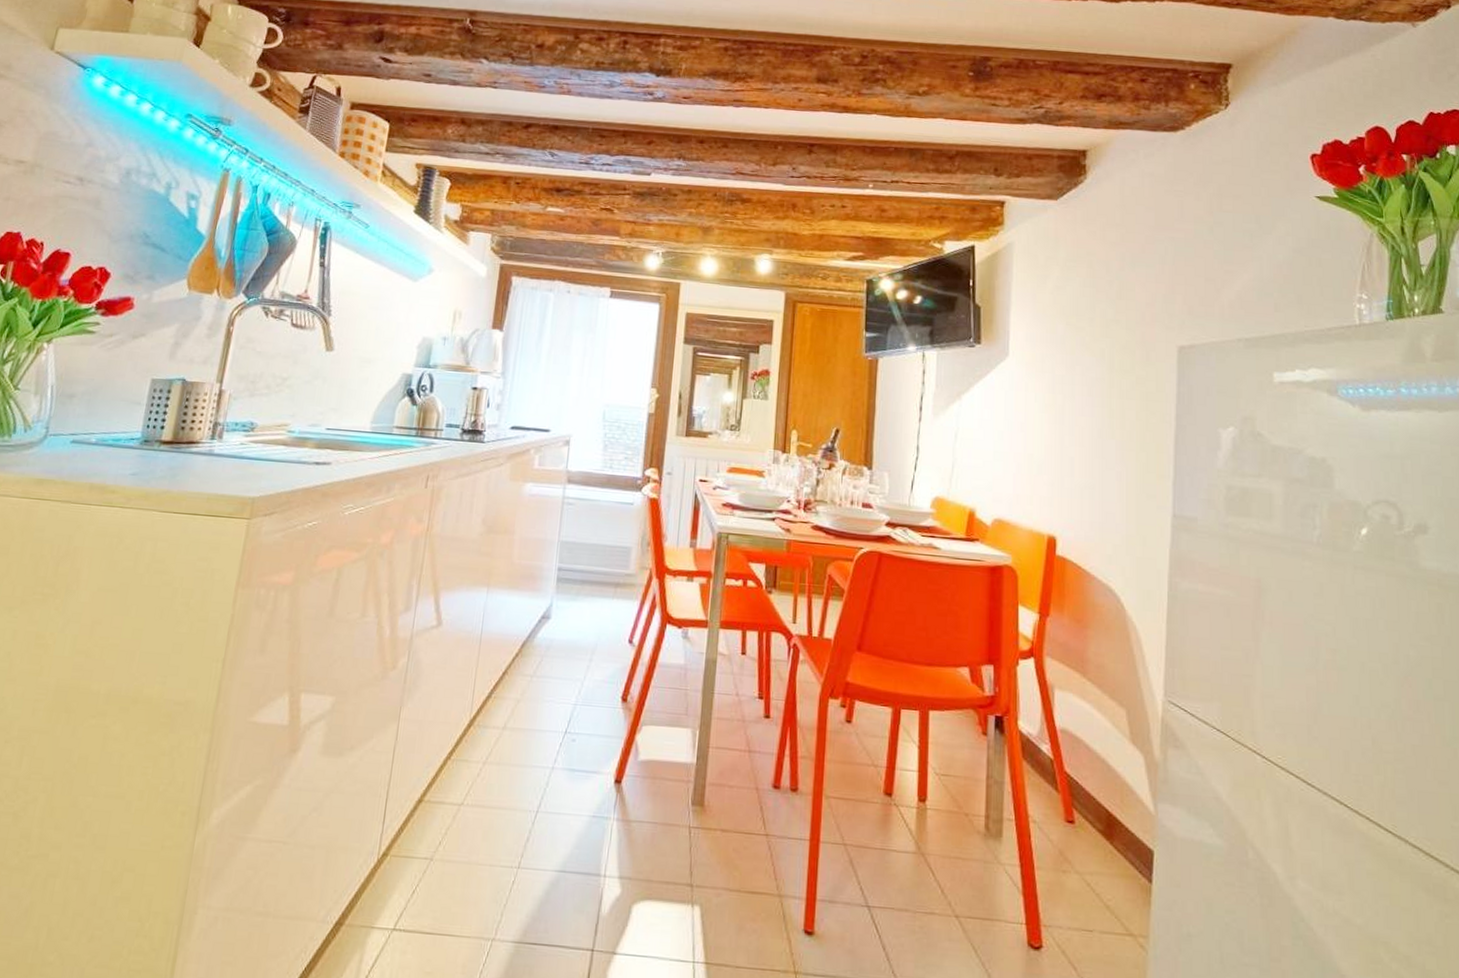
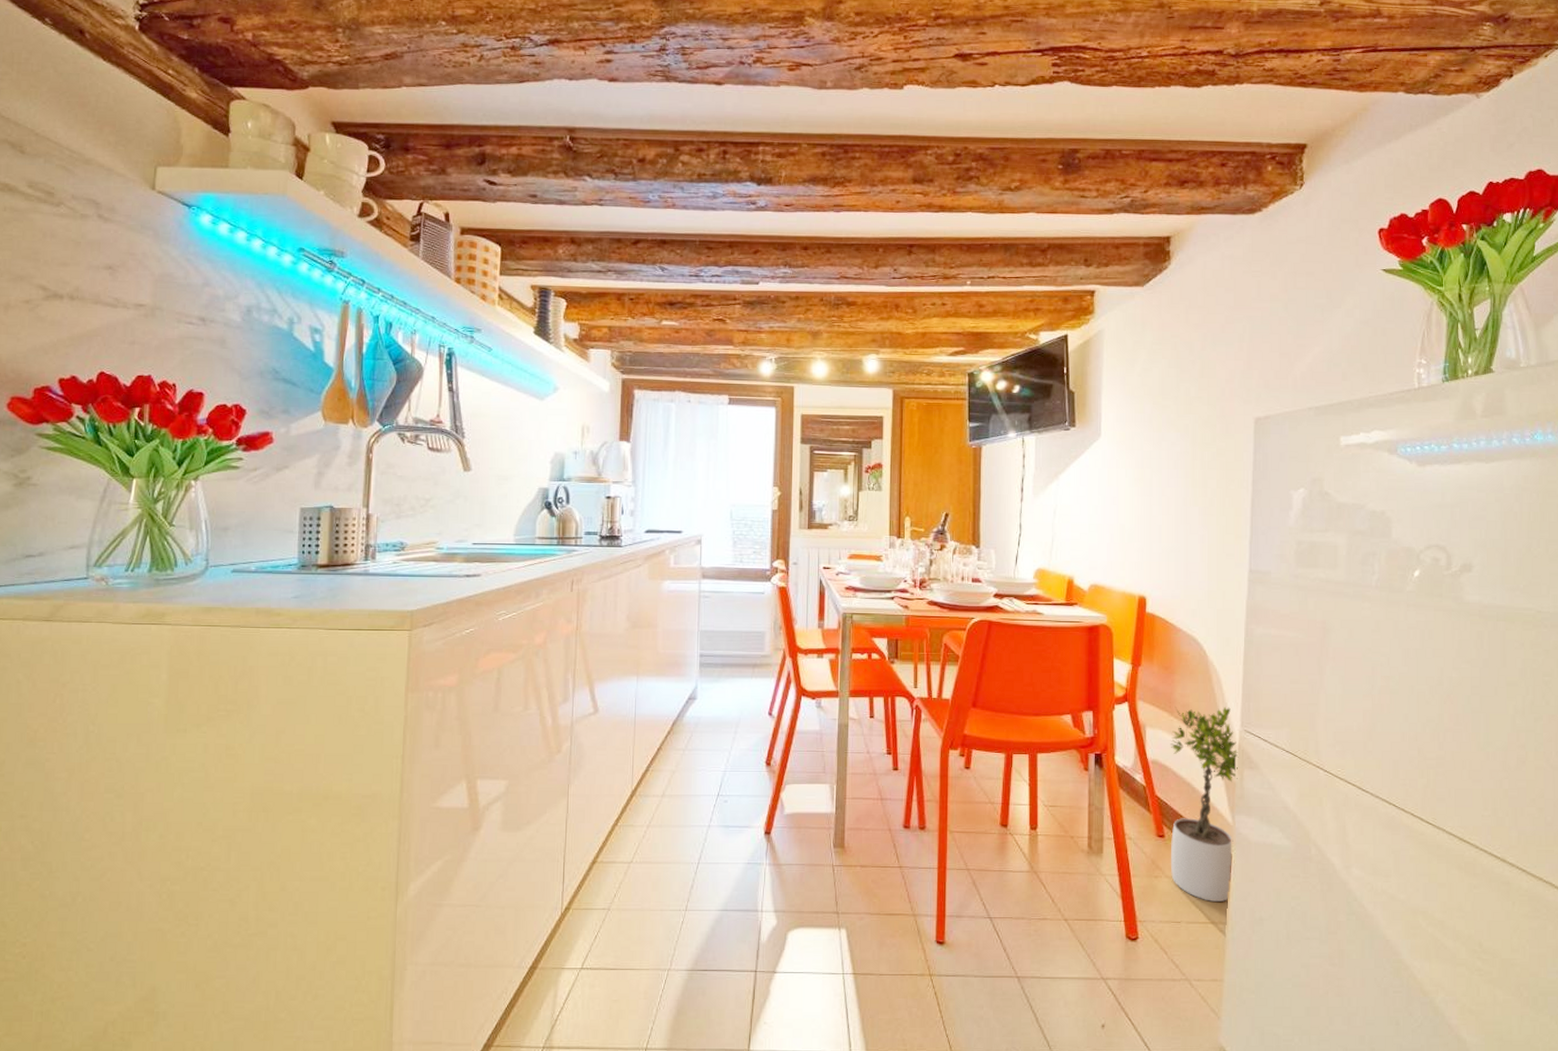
potted plant: none [1082,667,1162,909] -> present [1170,706,1239,901]

